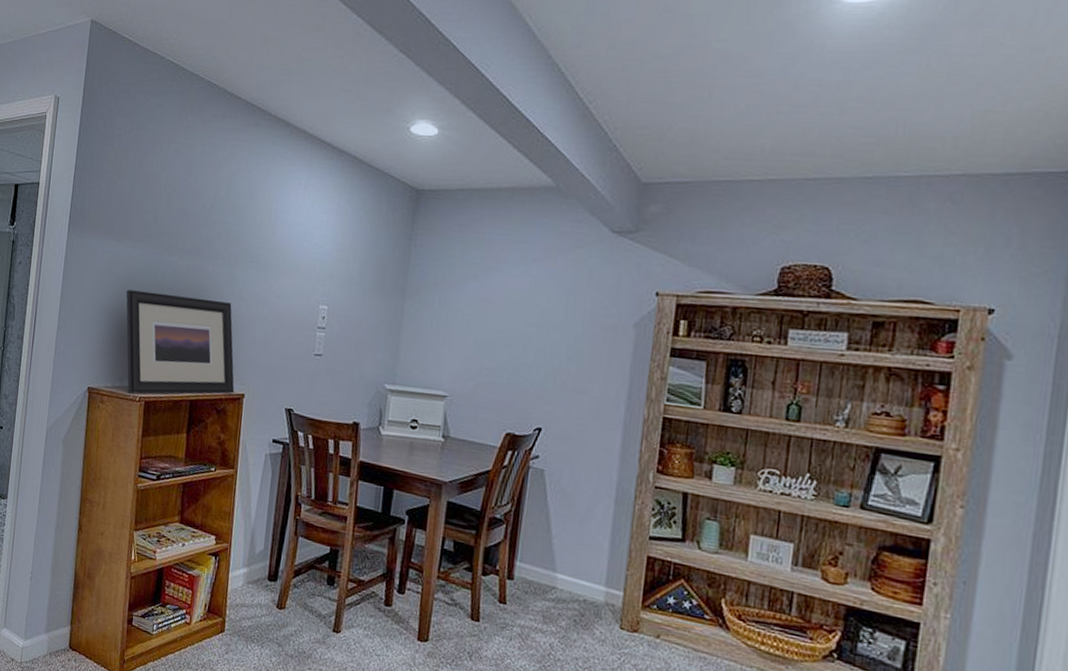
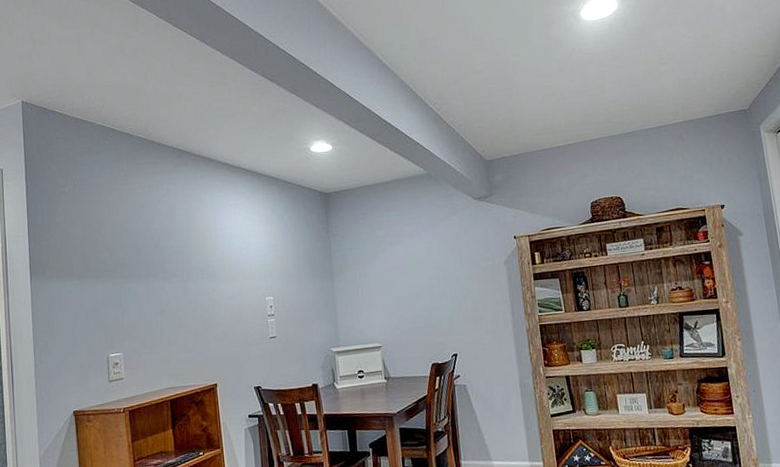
picture frame: present [126,290,235,394] -> none [94,311,208,408]

